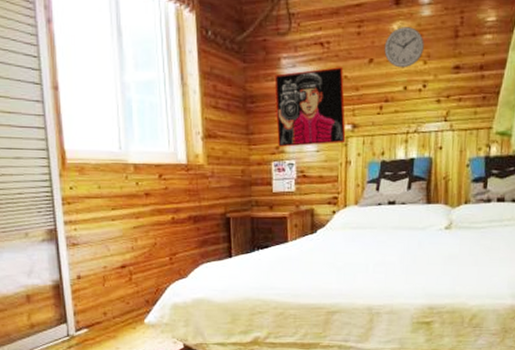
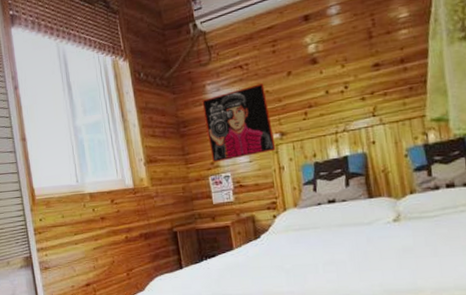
wall clock: present [384,27,424,68] -> none [300,37,340,76]

